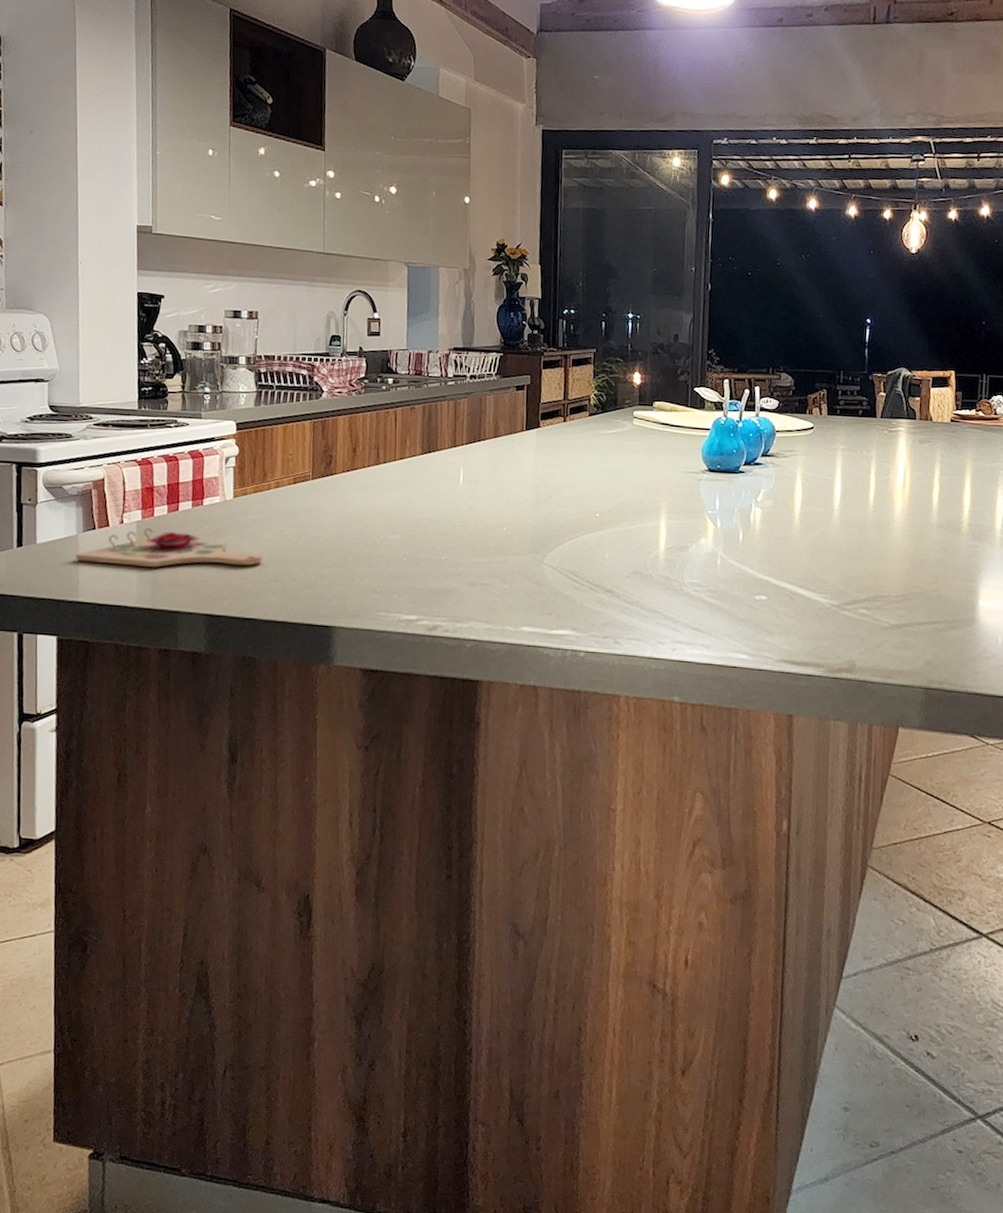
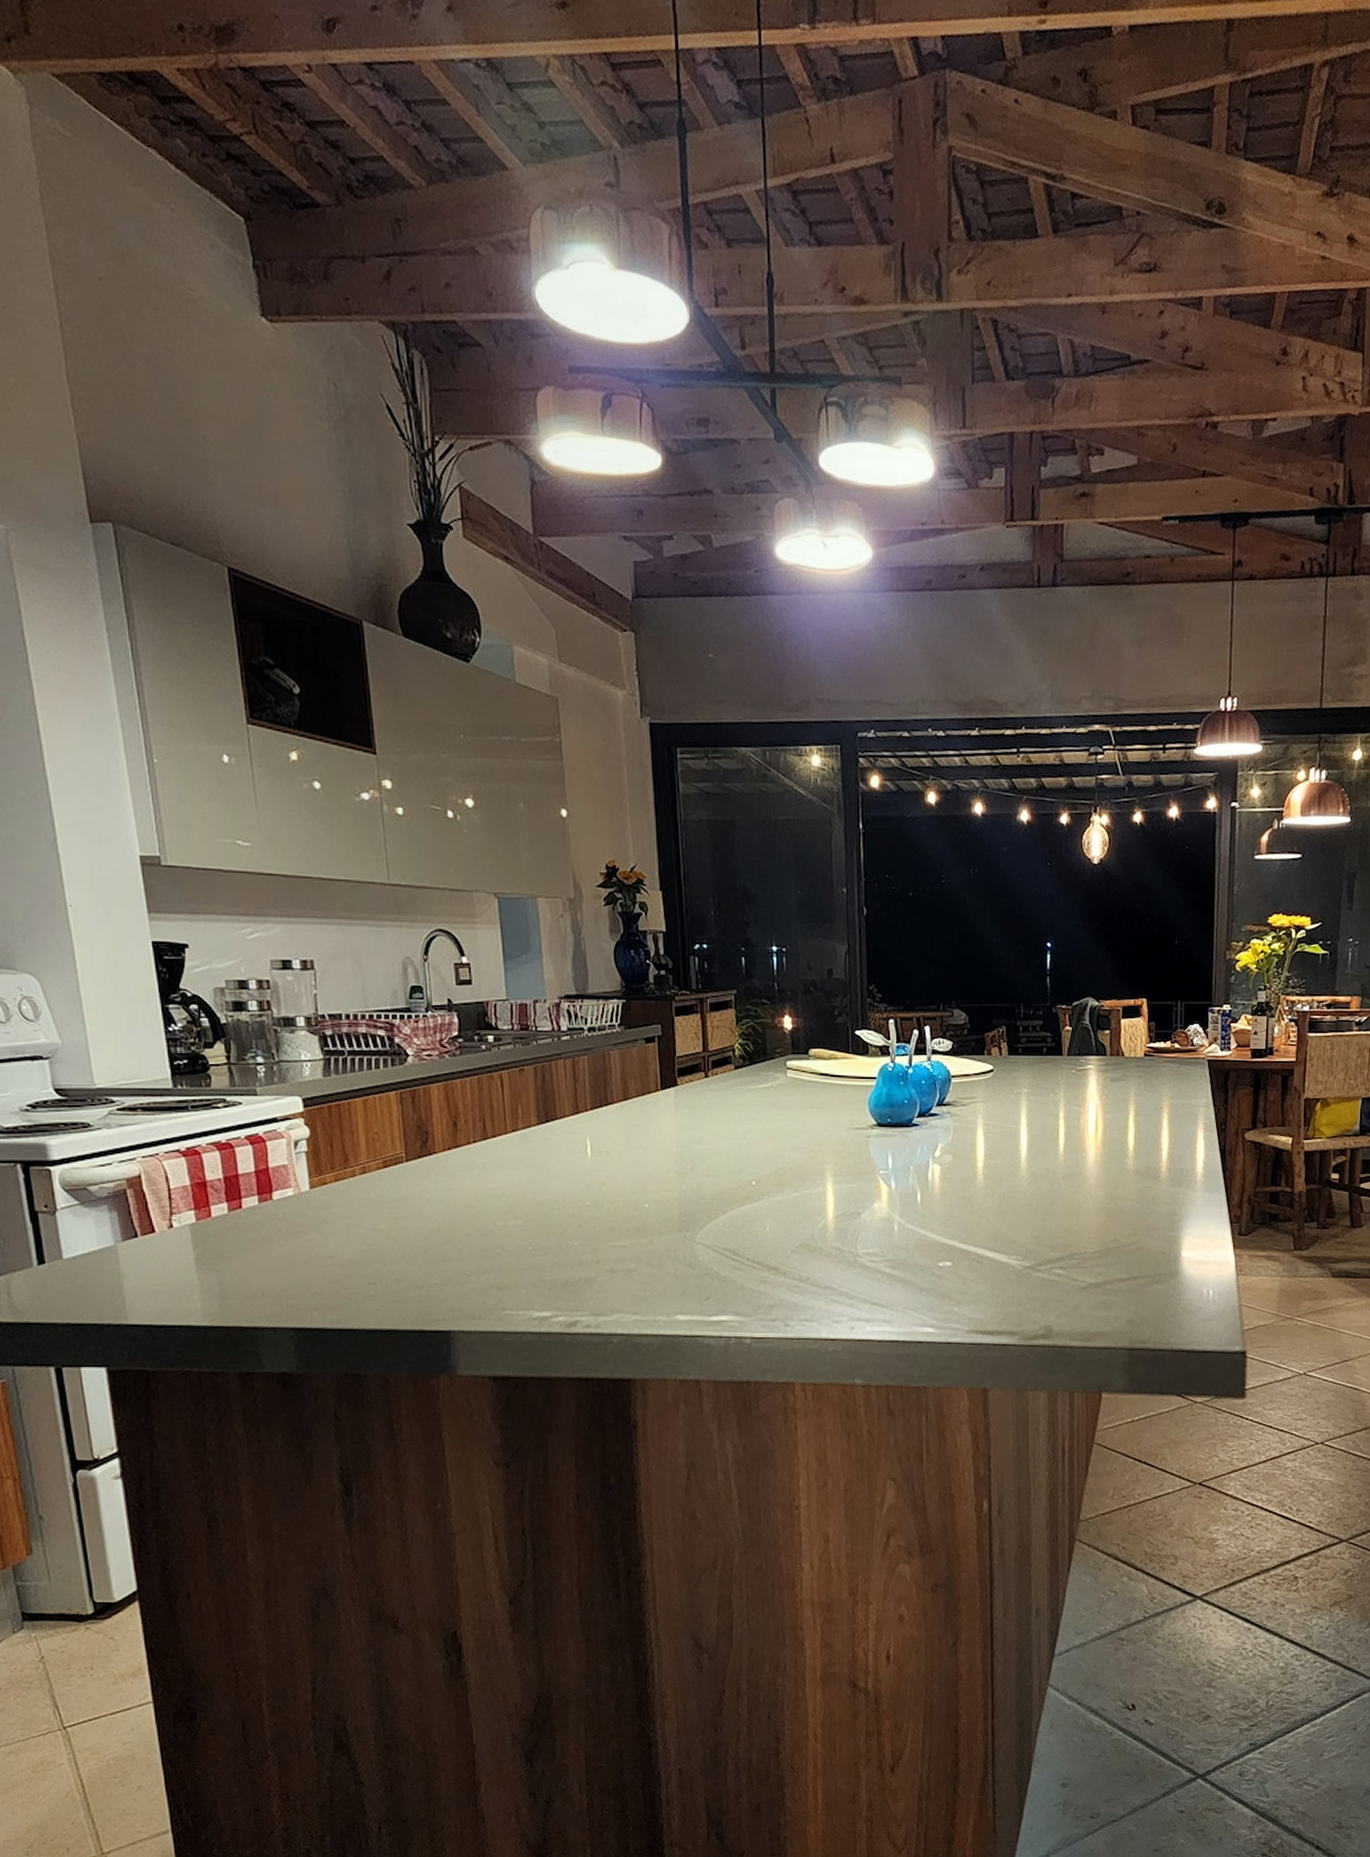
cutting board: present [75,528,263,568] -> none [116,1232,356,1279]

